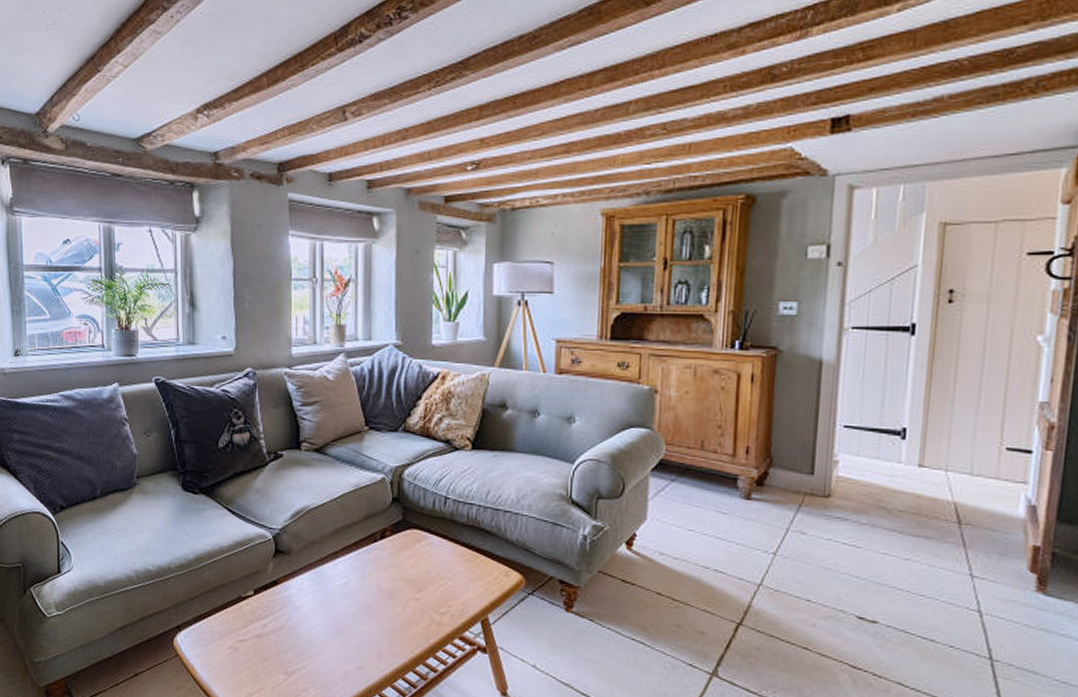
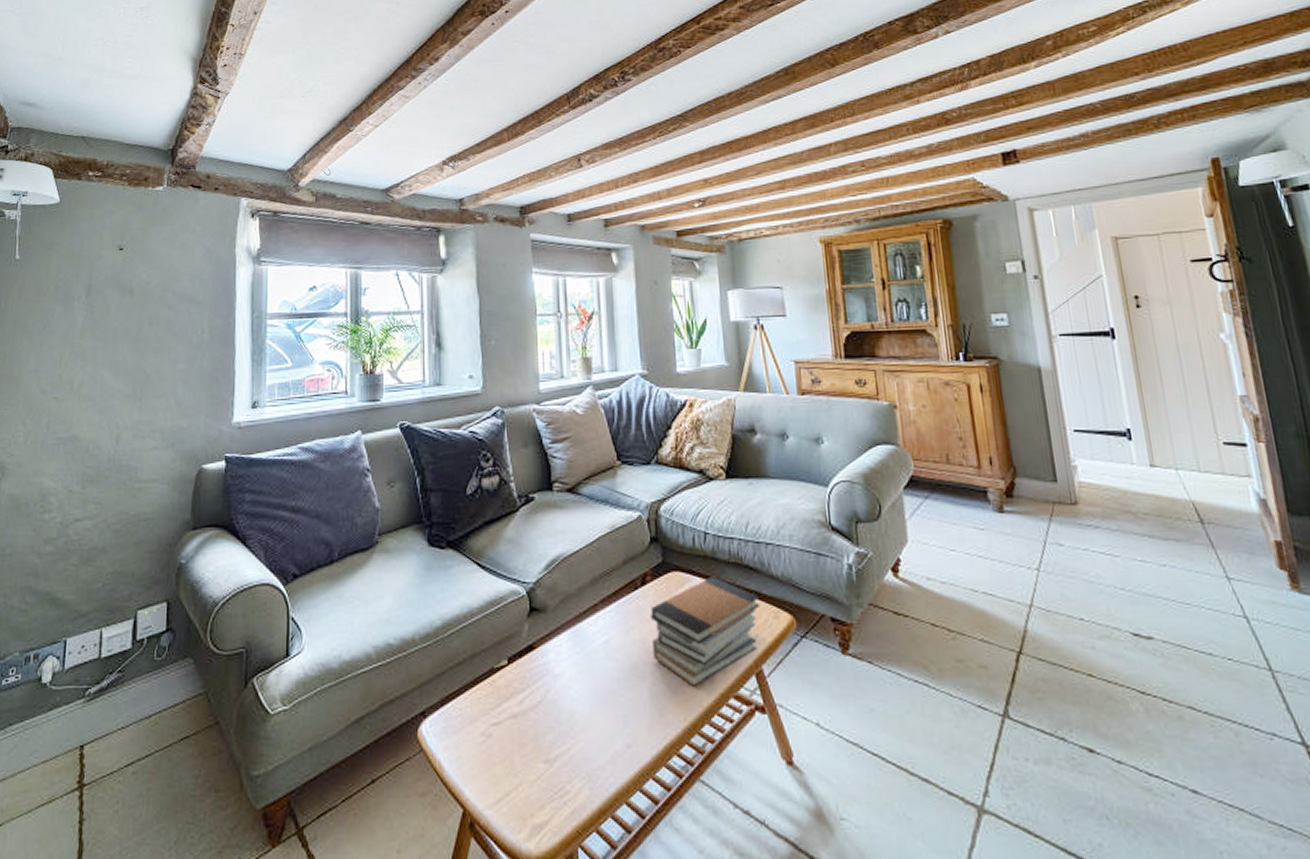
book stack: none [386,535,493,627] -> present [649,576,761,687]

